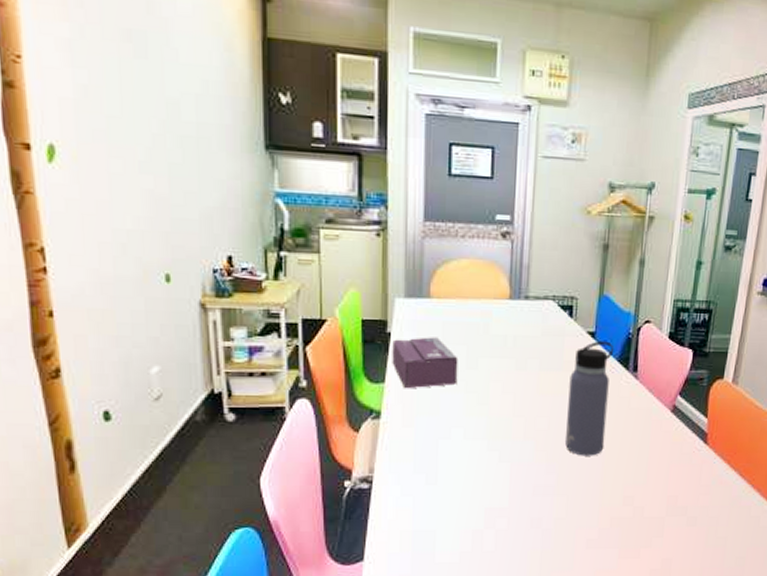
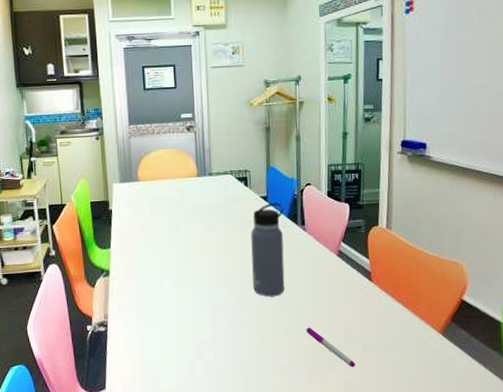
tissue box: present [392,337,458,389] -> none [113,210,164,252]
pen: none [624,494,676,543] -> present [307,327,355,367]

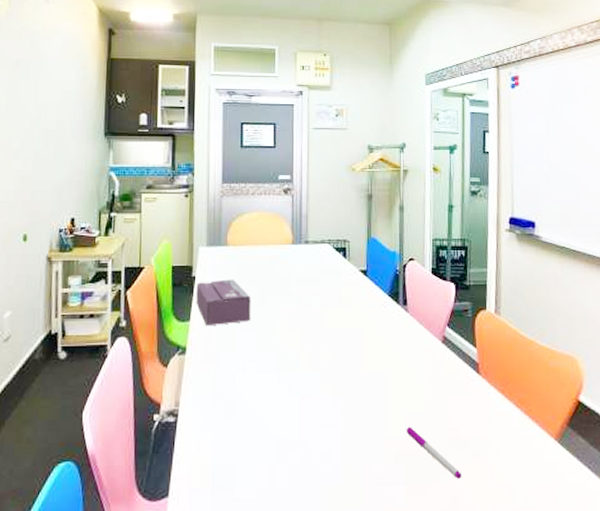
tissue box: none [113,210,164,252] -> present [196,279,251,326]
water bottle: present [251,202,285,297] -> none [348,278,385,388]

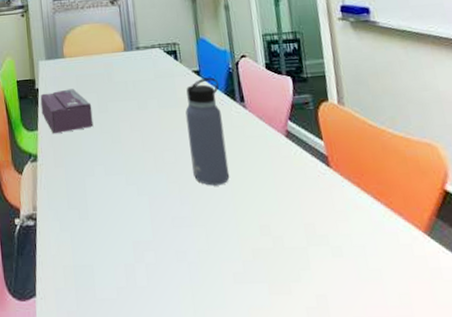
water bottle: none [348,278,385,388] -> present [185,77,230,186]
pen: present [407,427,461,479] -> none [260,223,325,276]

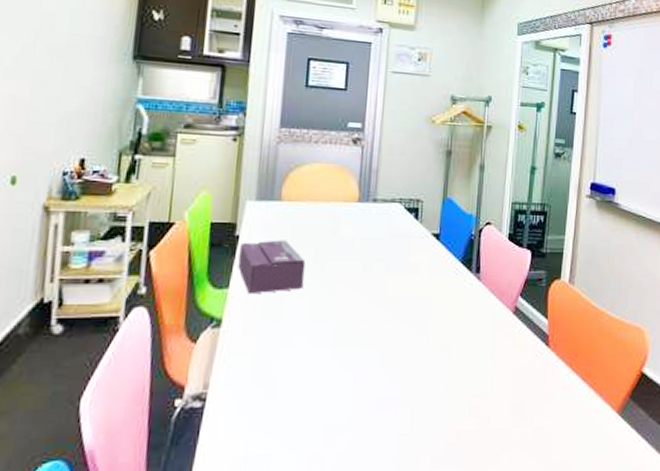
water bottle: present [185,77,230,186] -> none [410,242,458,363]

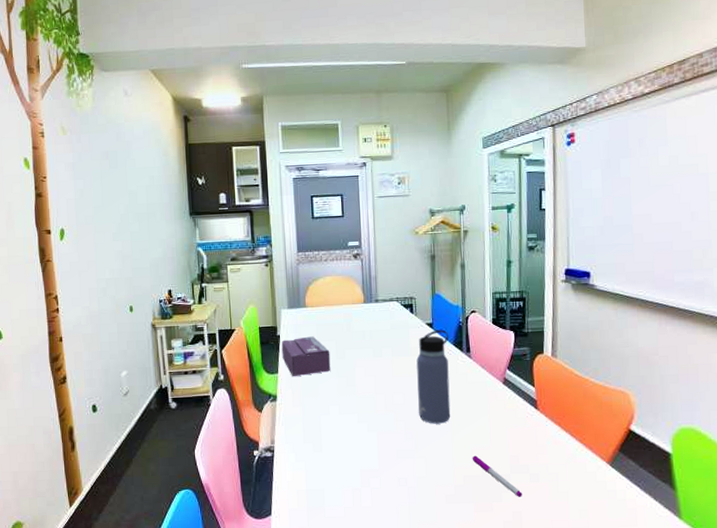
water bottle: none [410,242,458,363] -> present [416,329,451,424]
pen: none [470,404,522,458] -> present [473,455,522,497]

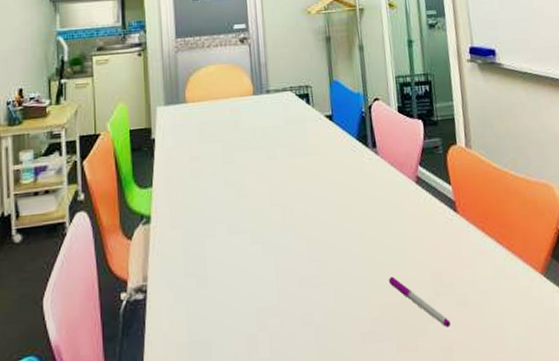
tissue box: present [281,336,331,377] -> none [157,138,217,191]
water bottle: present [416,329,451,424] -> none [316,122,360,240]

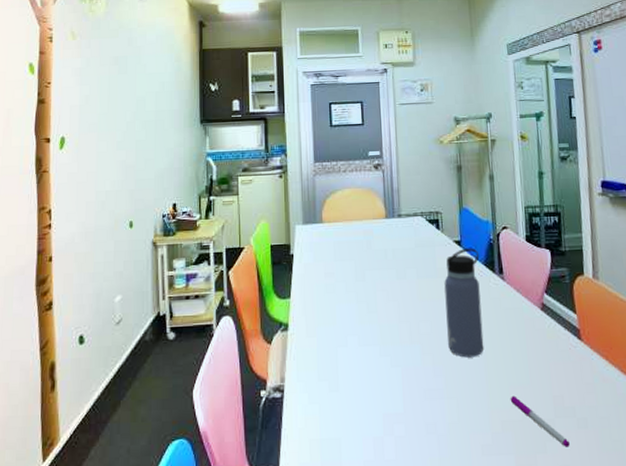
water bottle: none [316,122,360,240] -> present [444,248,484,358]

